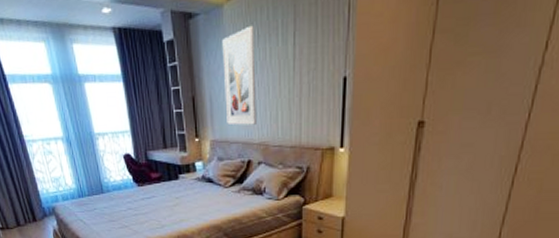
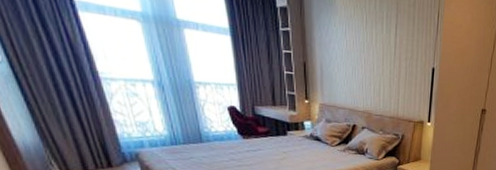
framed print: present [222,25,256,126] -> none [334,11,363,95]

